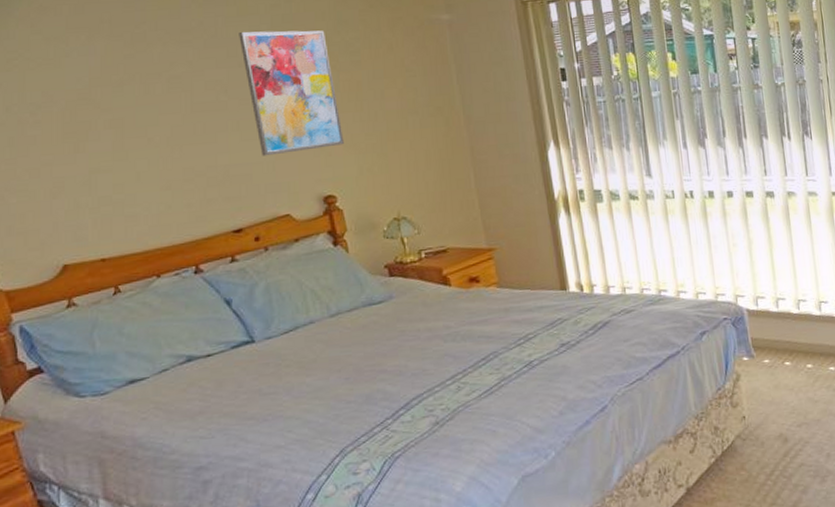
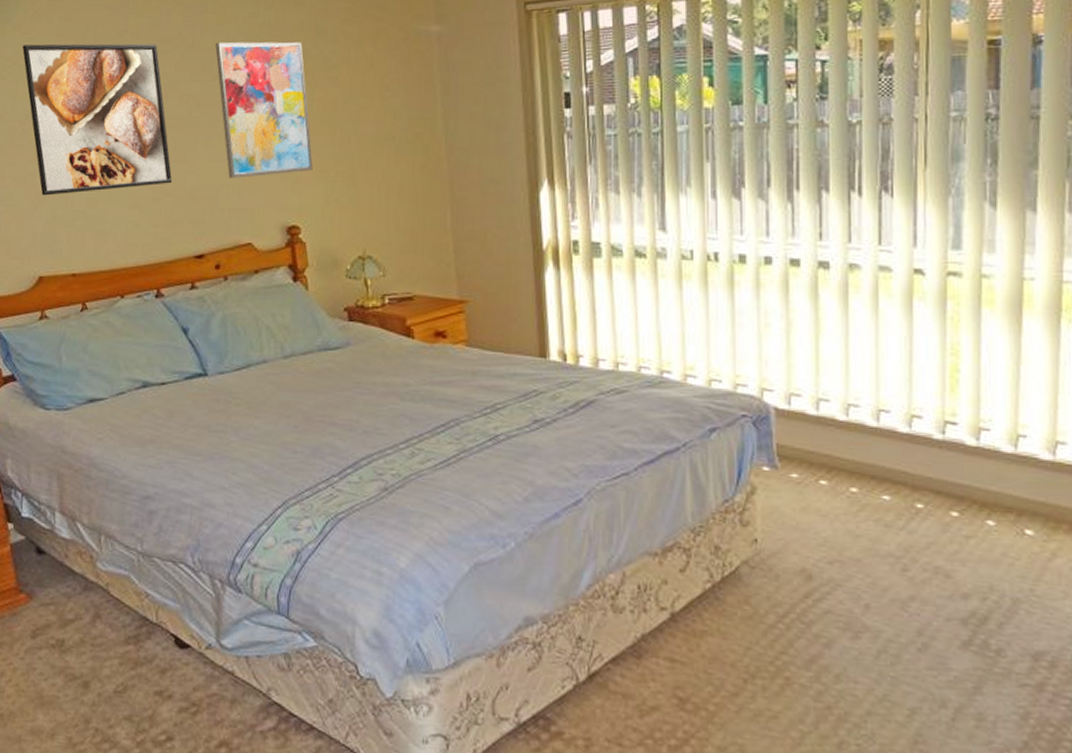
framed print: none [29,34,203,185] -> present [22,43,172,196]

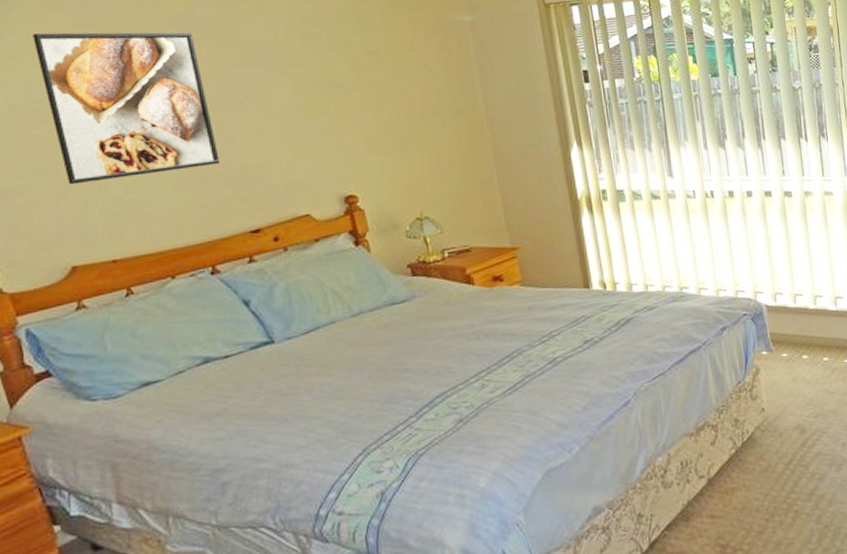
wall art: present [215,42,313,179] -> none [255,30,365,156]

